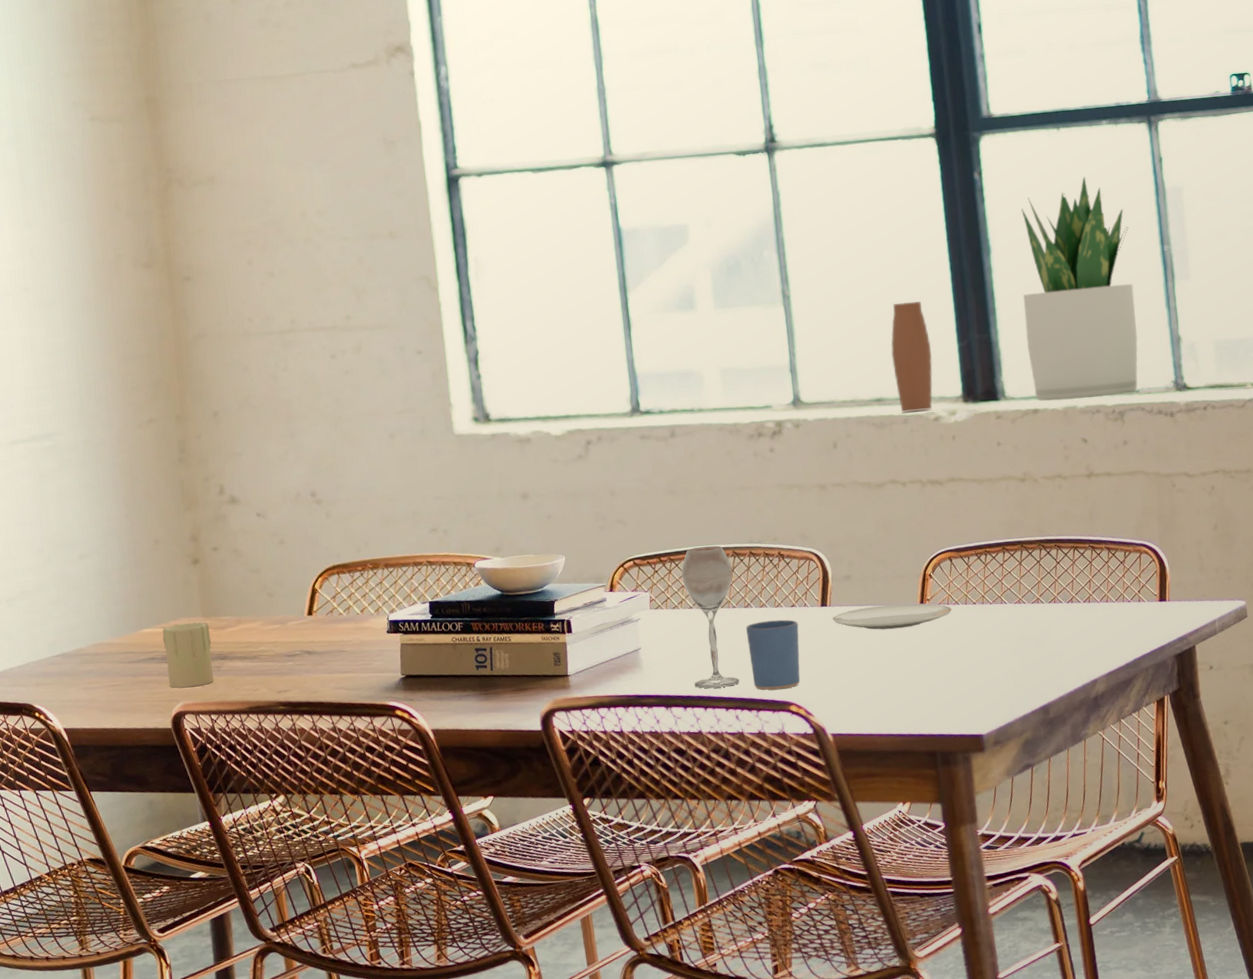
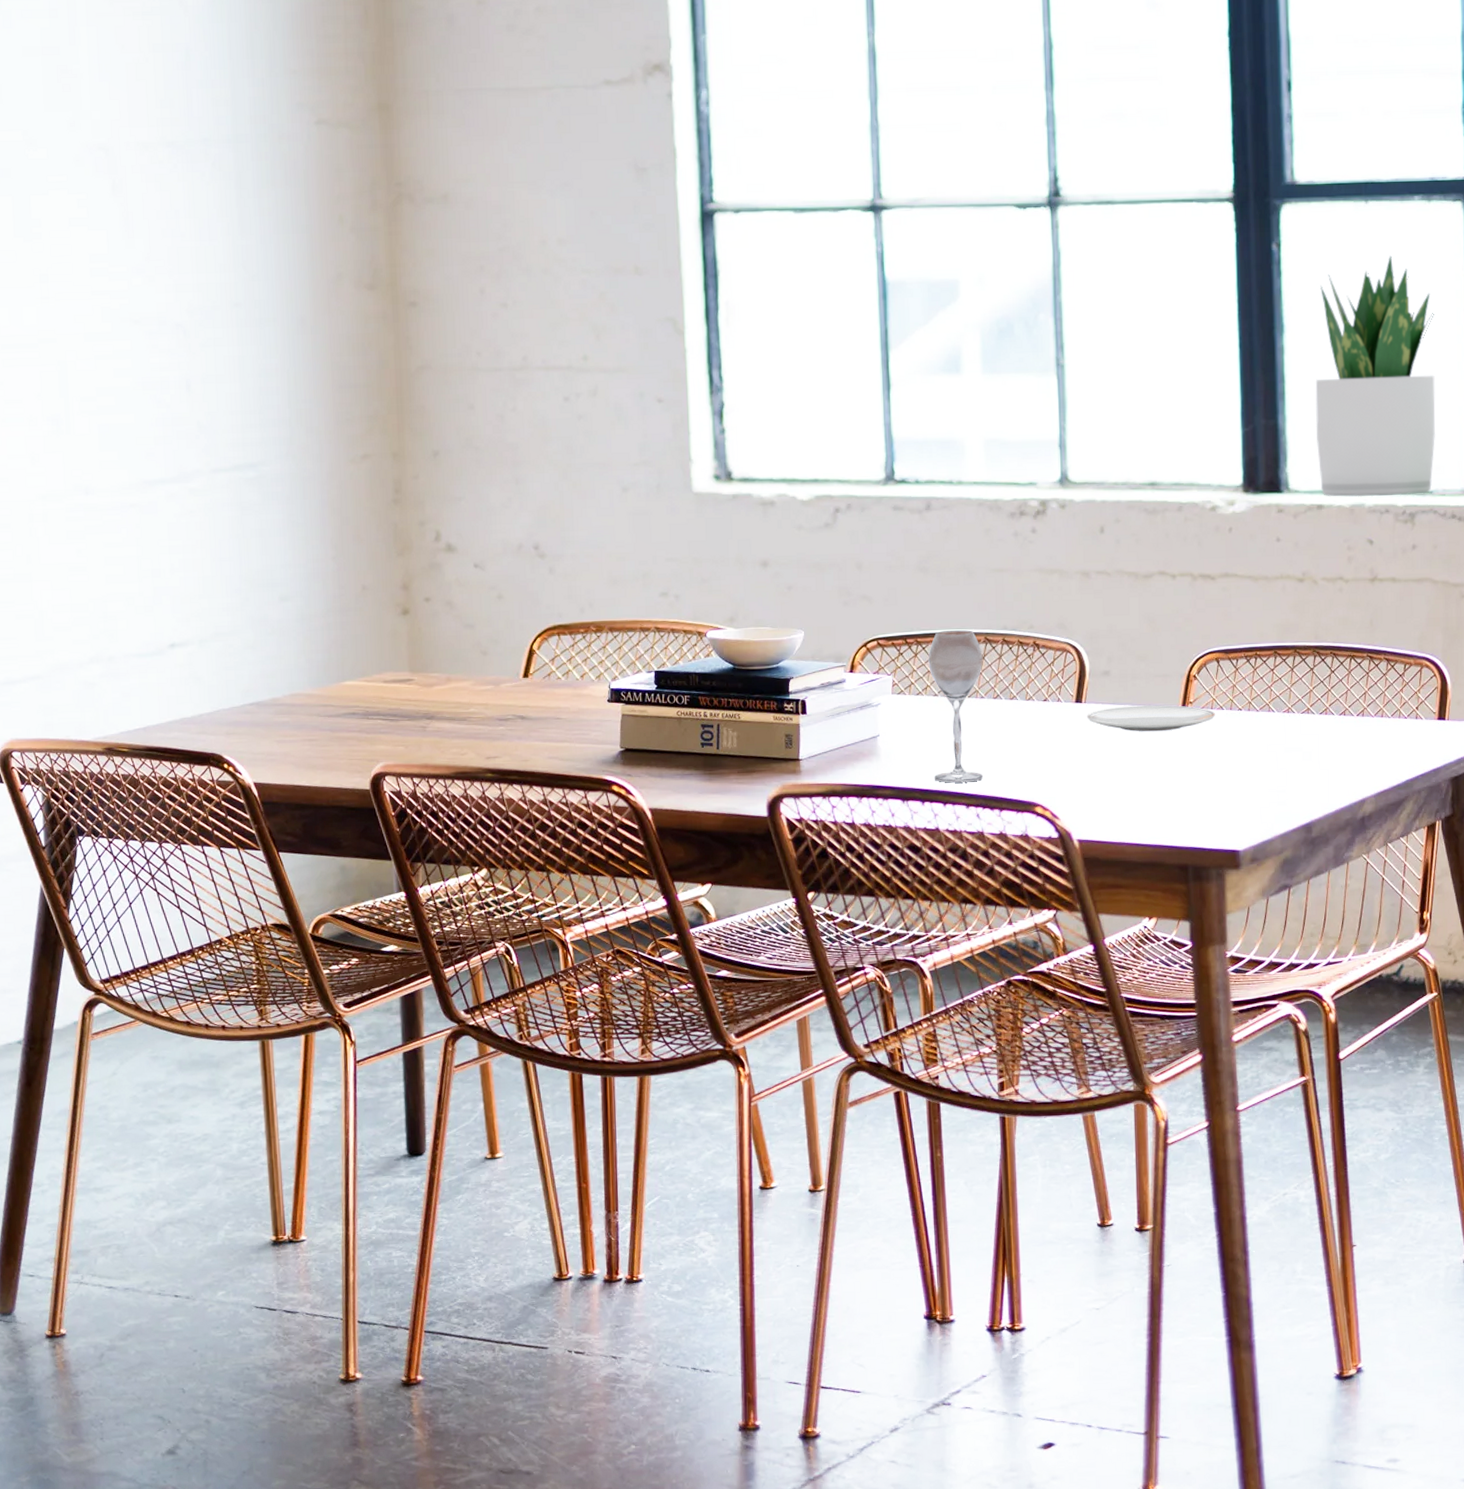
candle: present [162,622,214,688] -> none [365,677,419,747]
mug: present [745,619,800,690] -> none [993,714,1050,789]
vase: present [891,301,933,412] -> none [1169,380,1213,499]

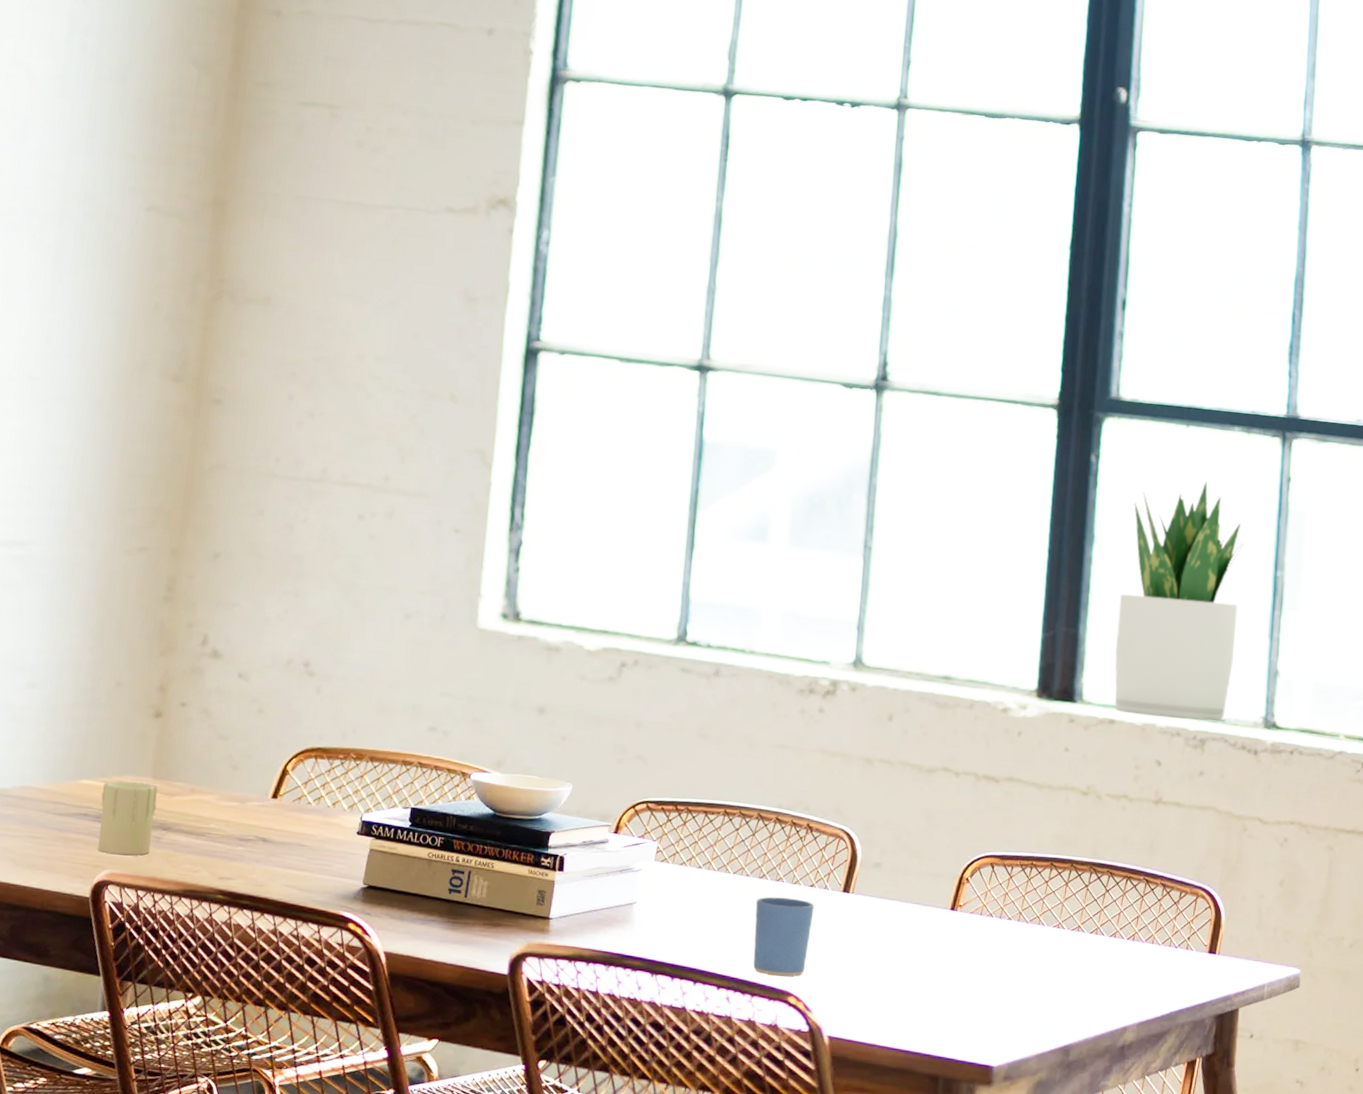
candle: none [365,677,419,747] -> present [98,781,158,855]
wineglass: present [928,630,983,783] -> none [688,801,754,963]
mug: none [993,714,1050,789] -> present [753,896,814,977]
plate: present [1086,705,1216,732] -> none [852,901,985,933]

